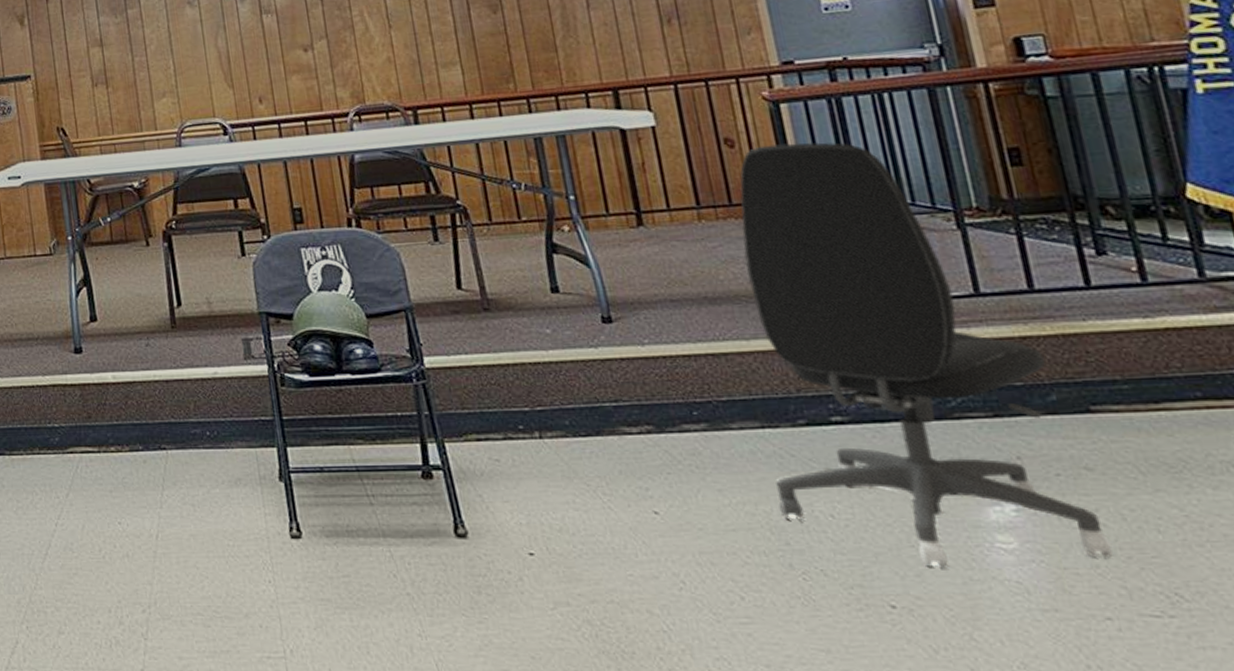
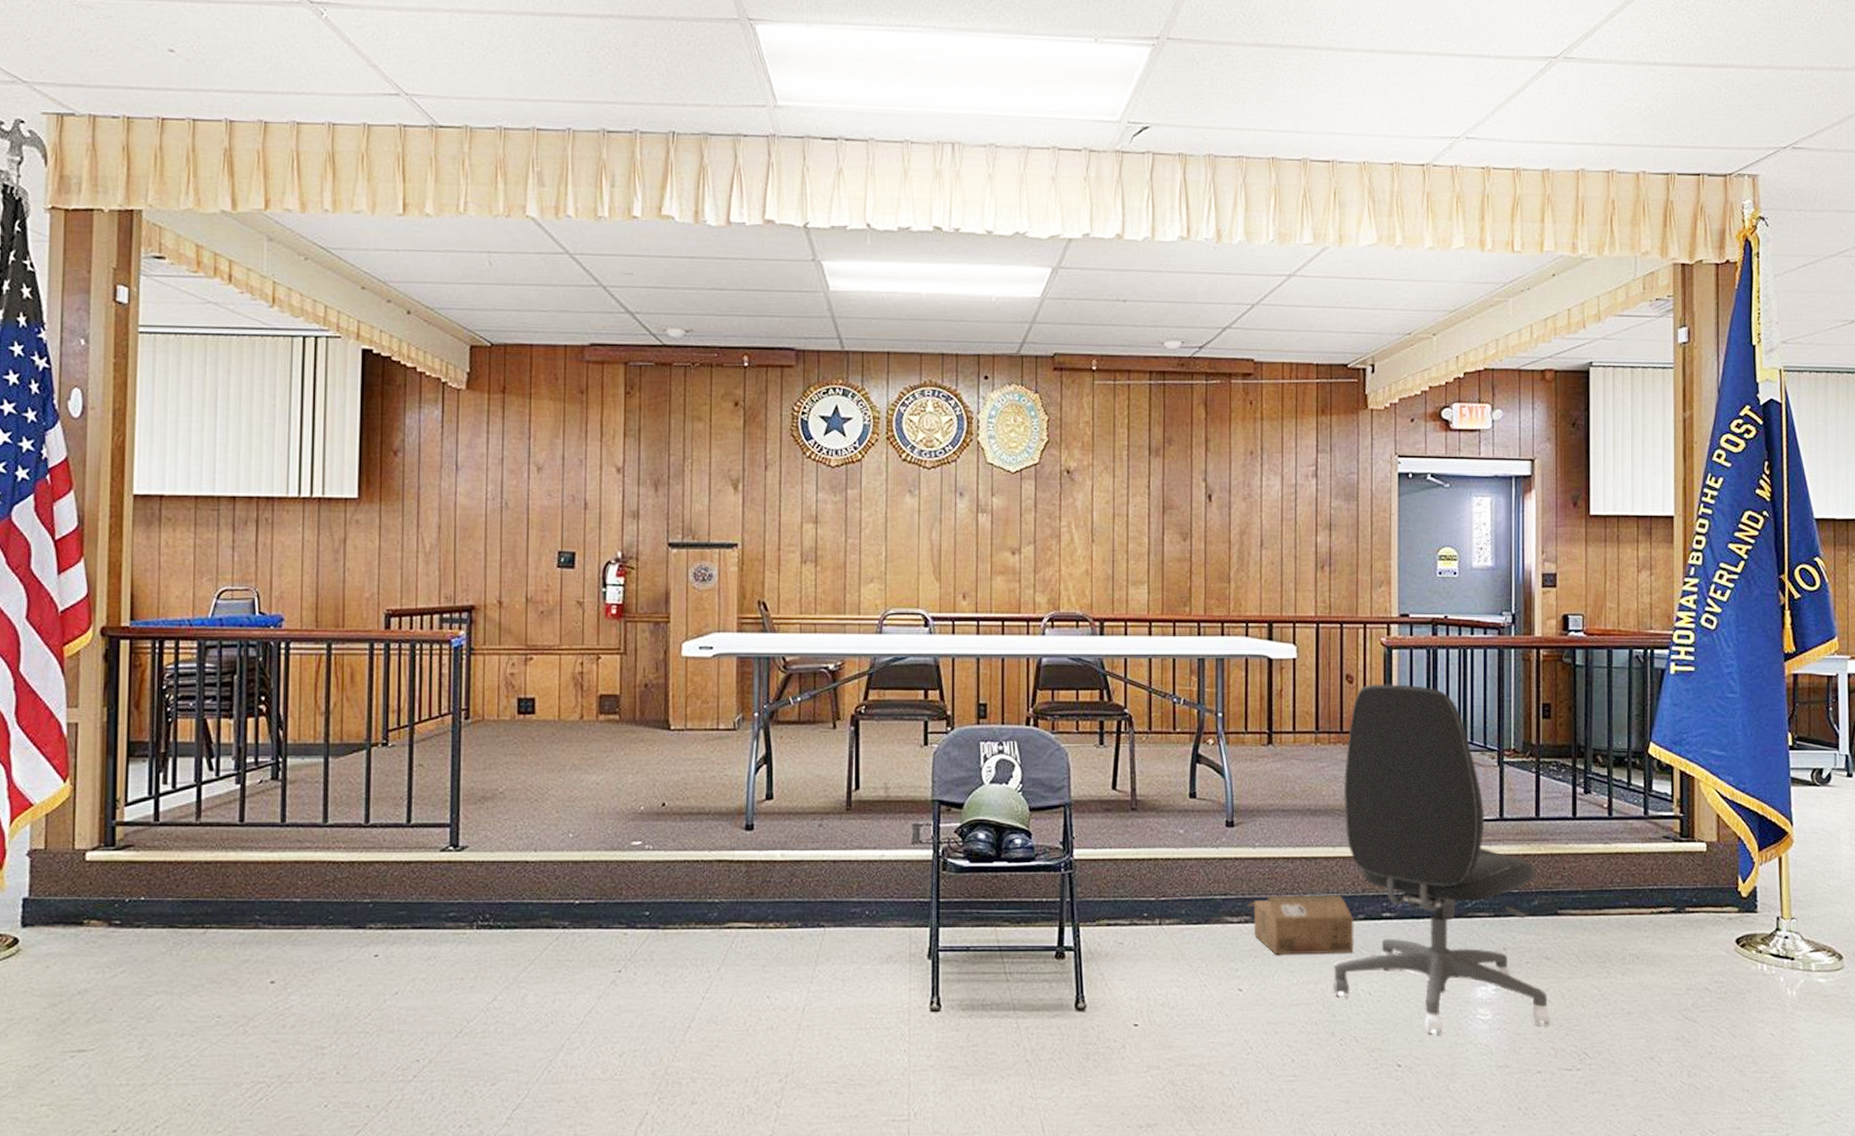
cardboard box: none [645,397,799,471] -> present [1246,895,1354,955]

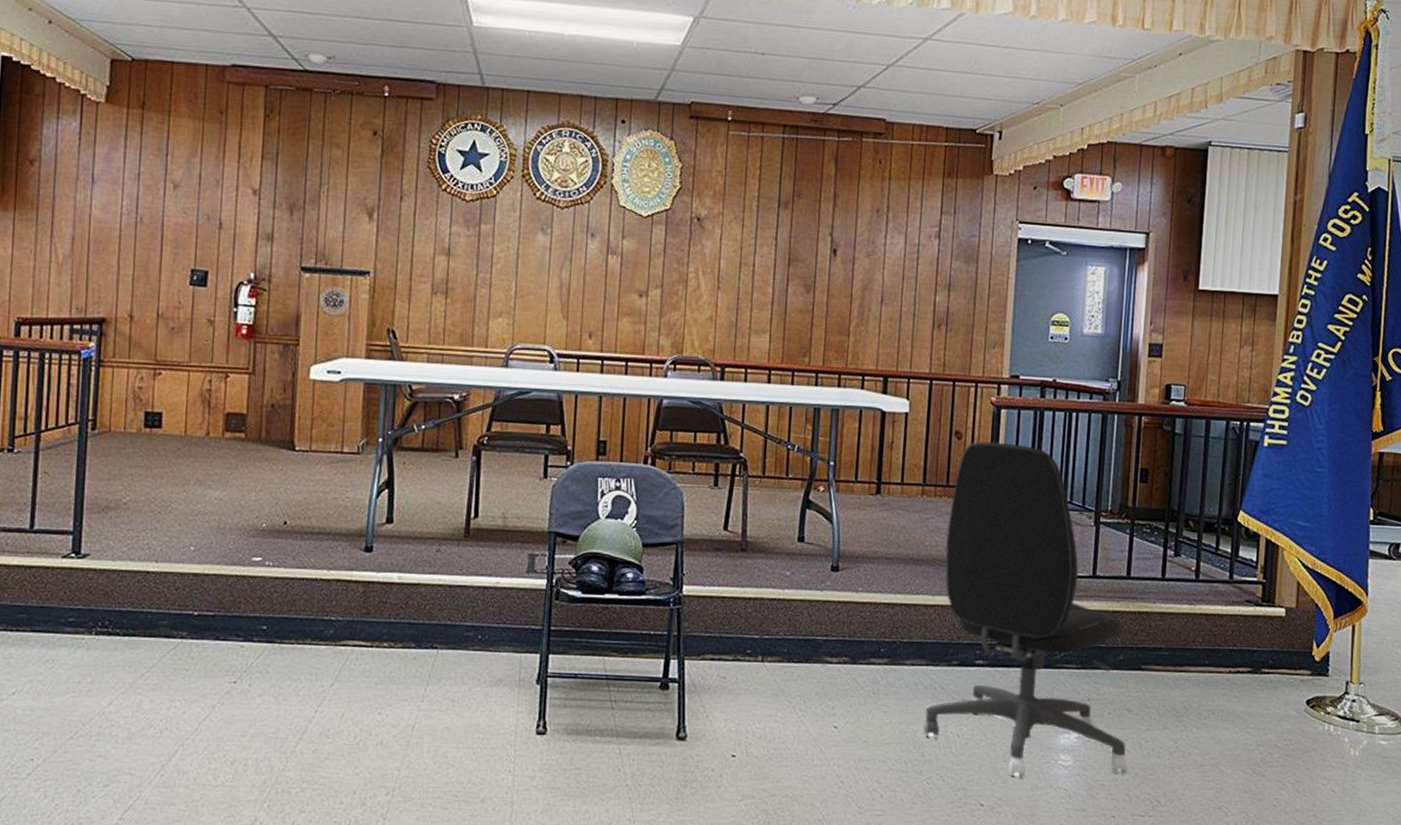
cardboard box: present [1246,895,1354,955] -> none [846,638,948,698]

